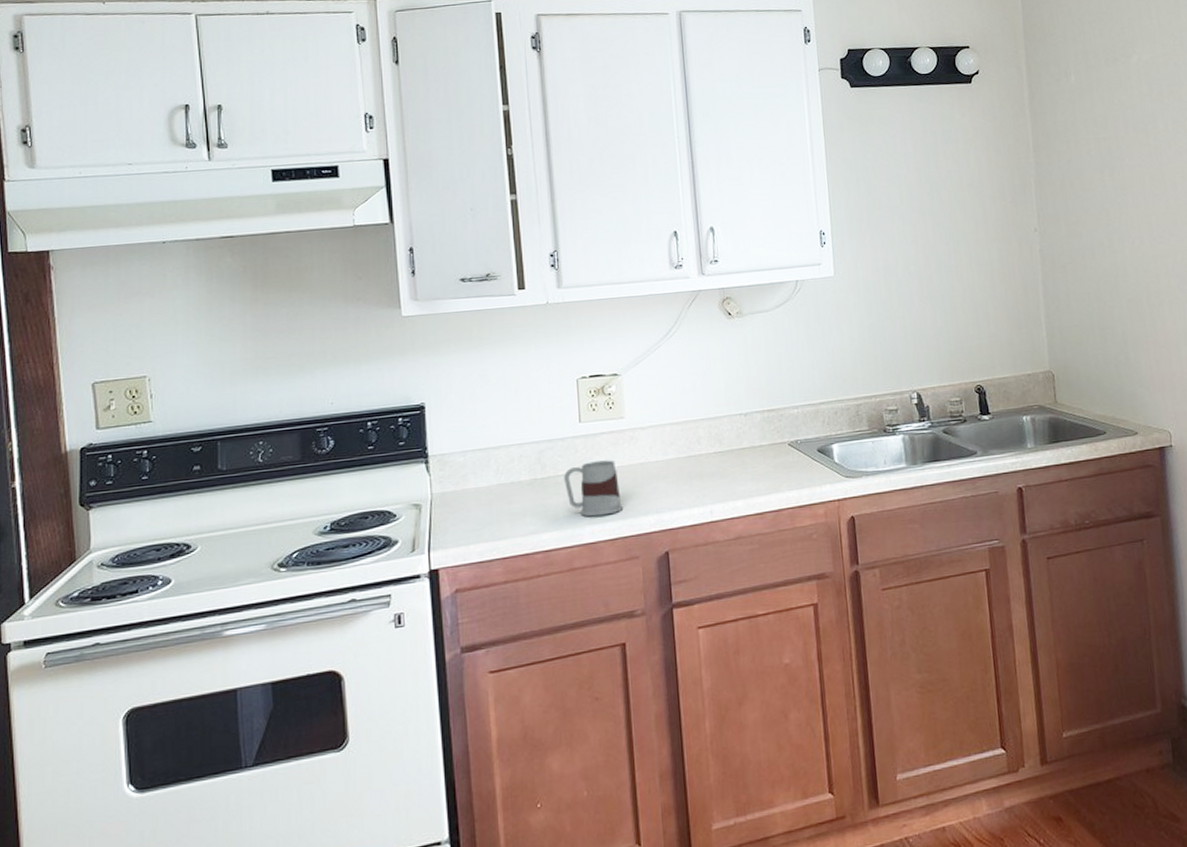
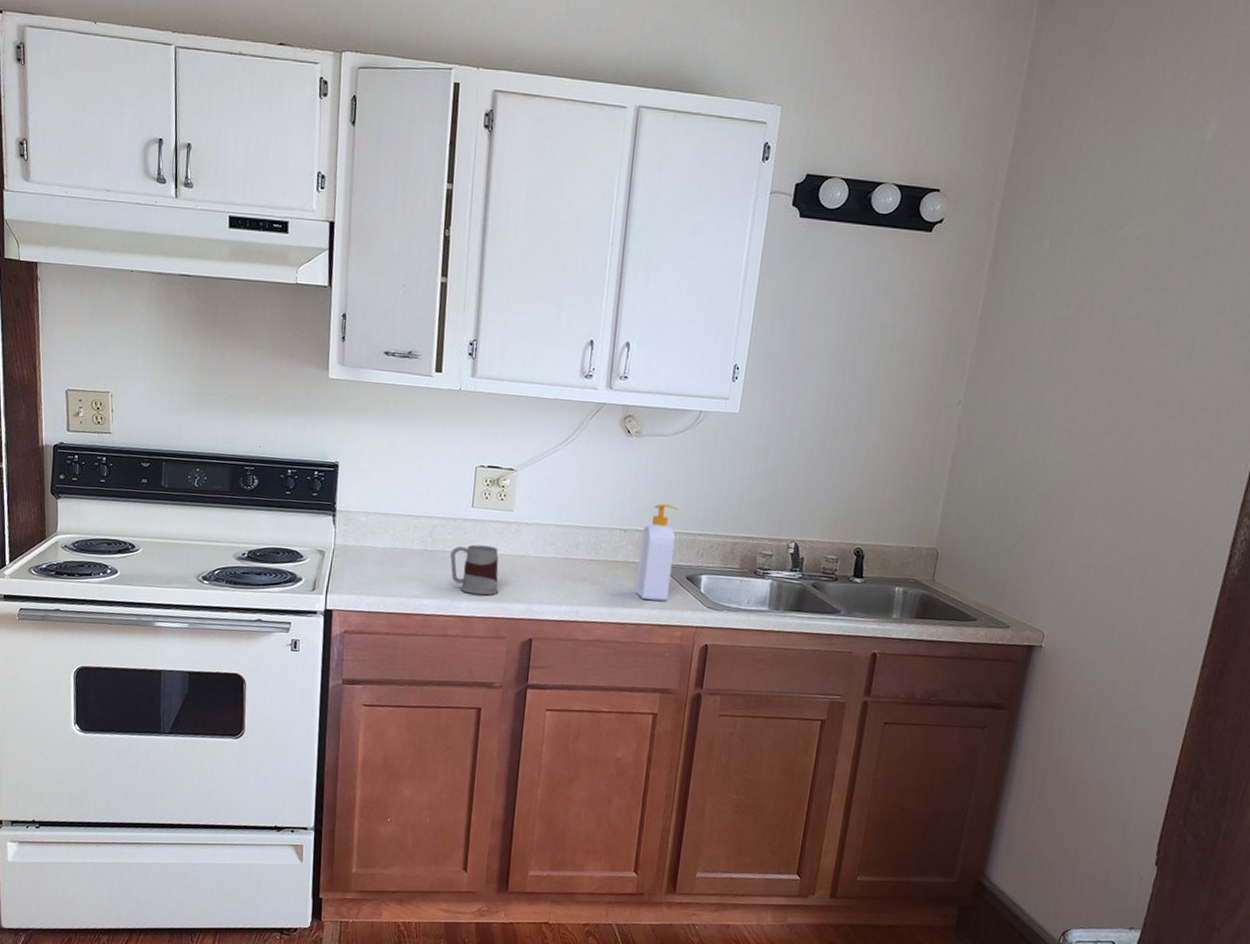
soap bottle: none [763,379,804,483] -> present [635,503,678,601]

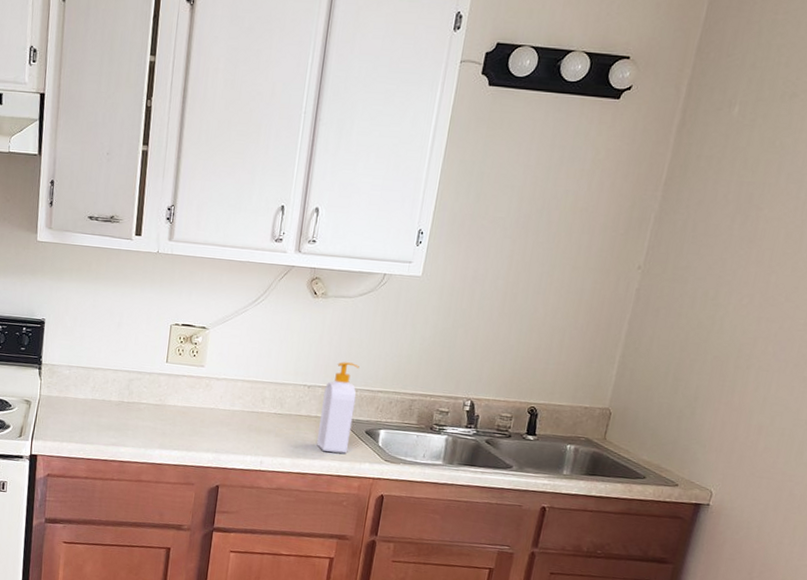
mug: present [450,544,499,596] -> none [145,397,190,445]

